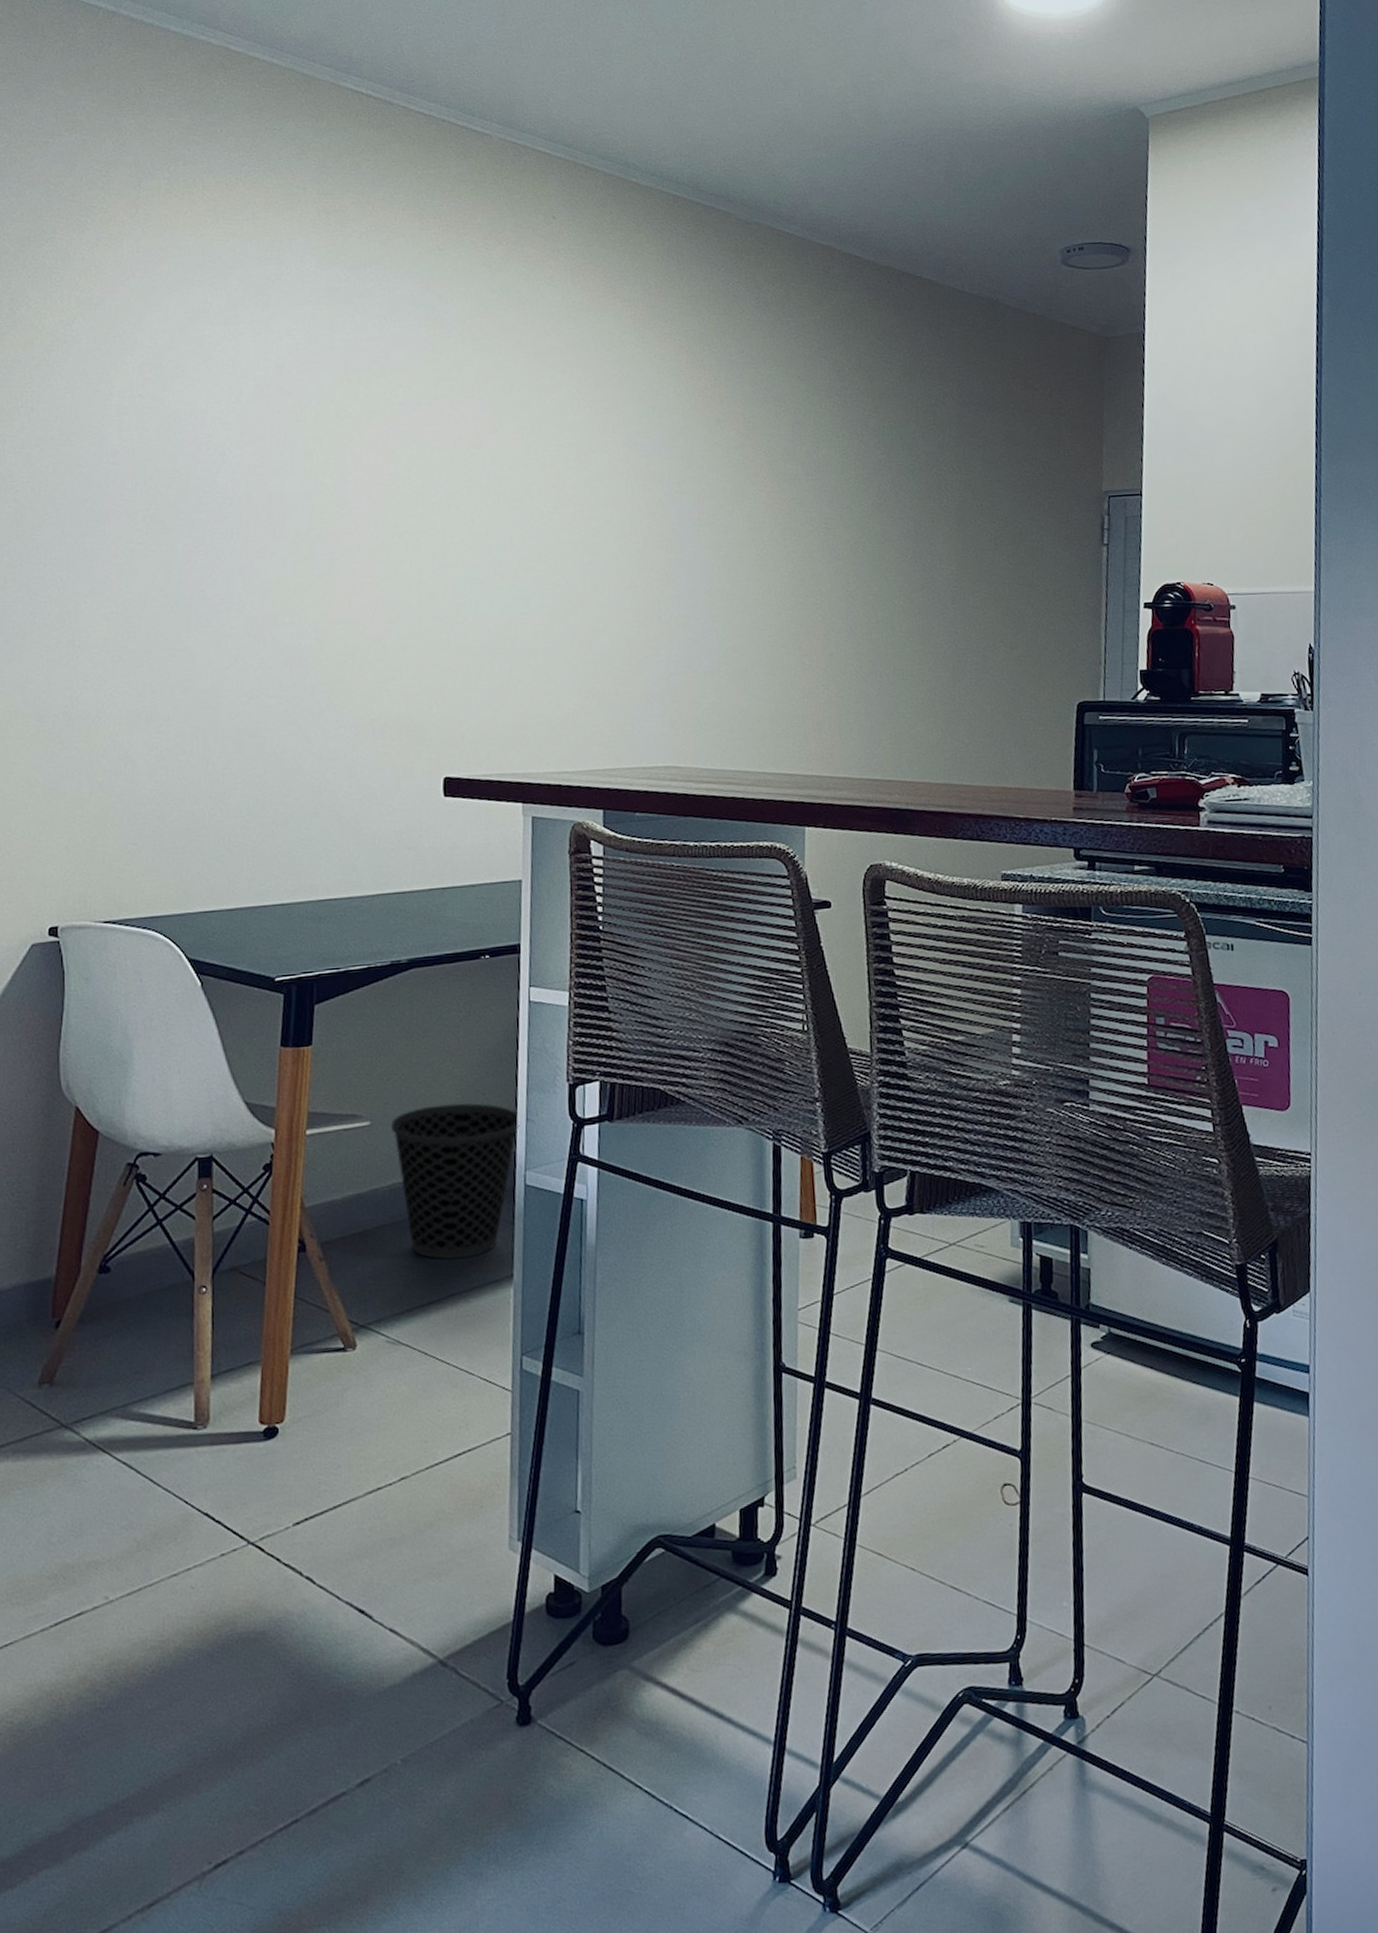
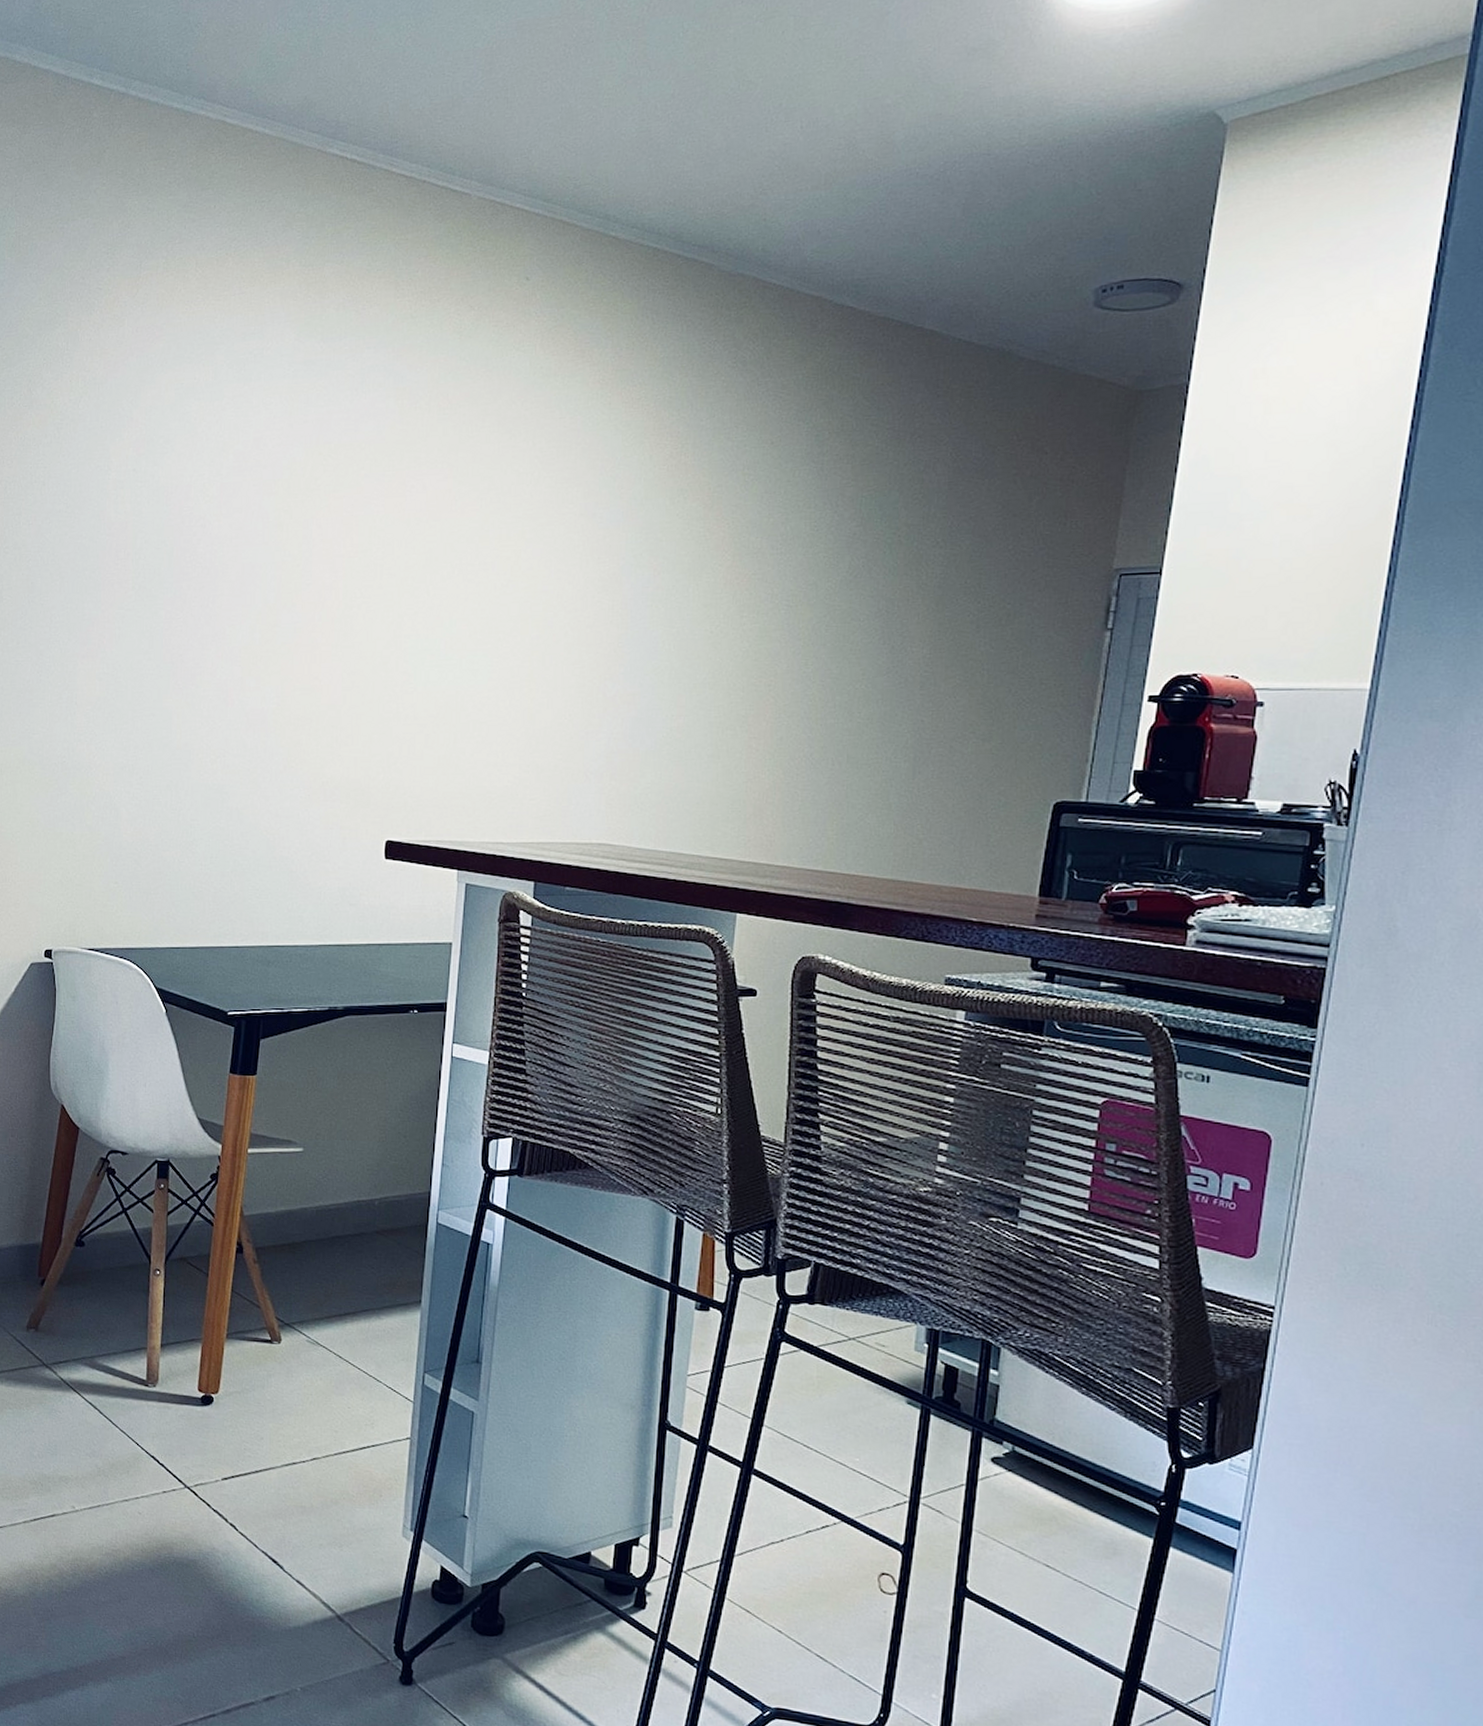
wastebasket: present [391,1103,520,1260] -> none [321,1141,436,1280]

